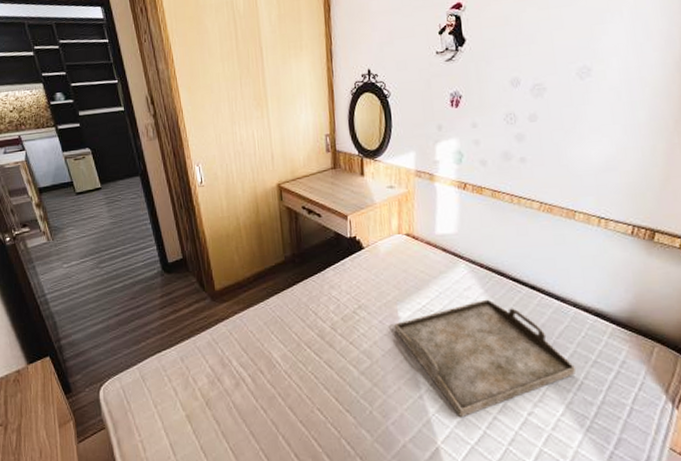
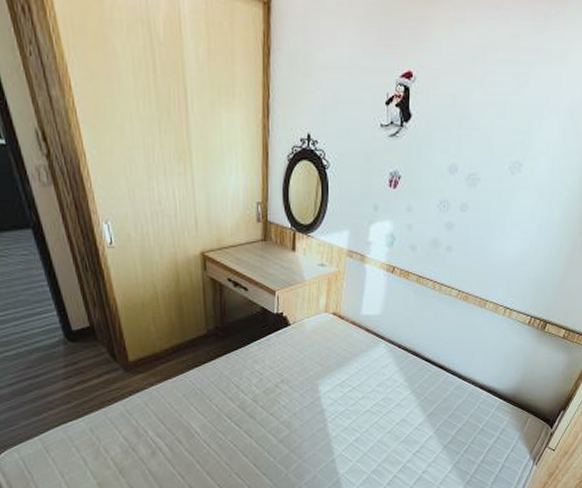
serving tray: present [394,299,577,418] -> none [314,376,466,477]

